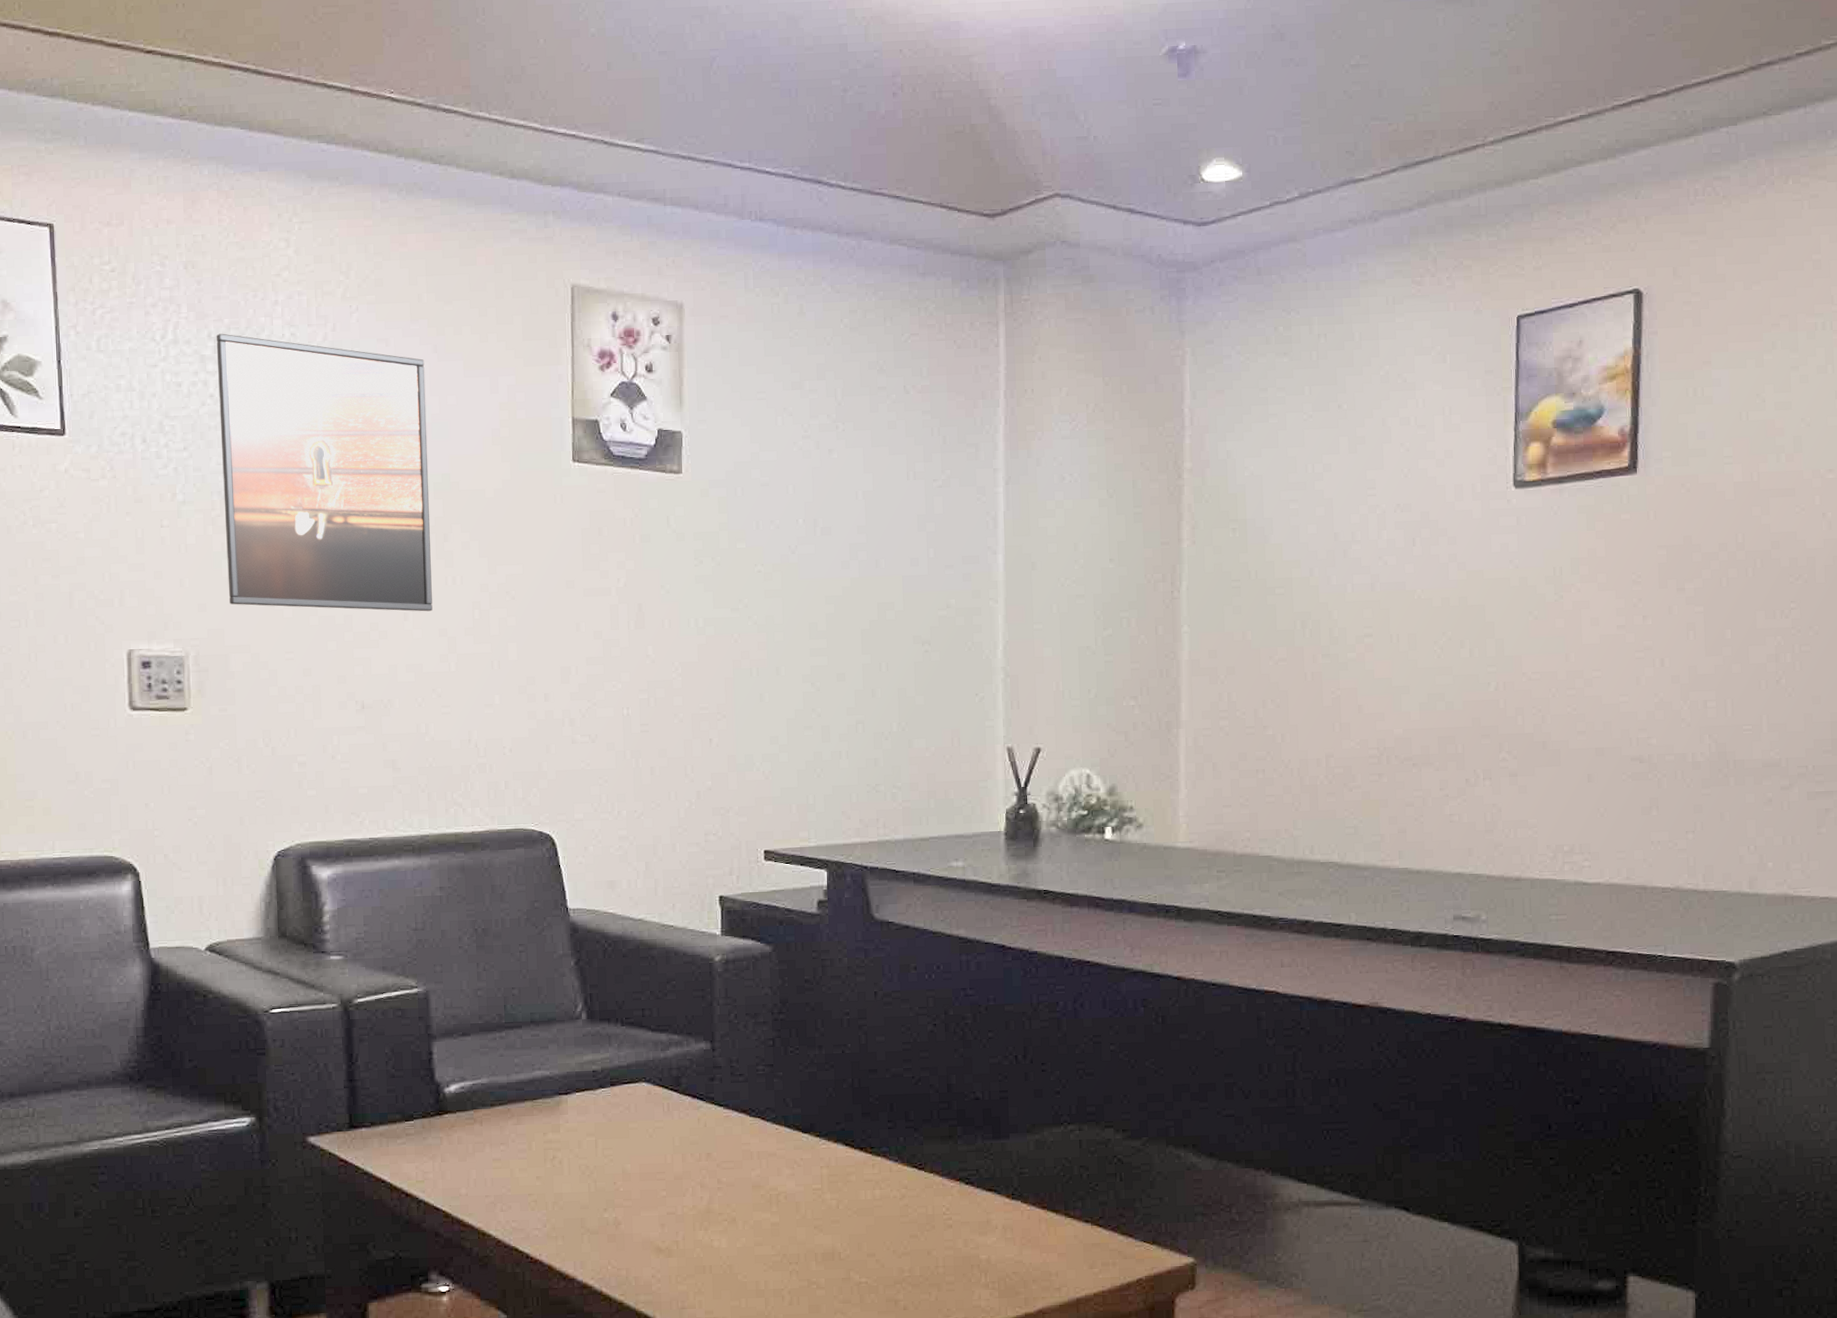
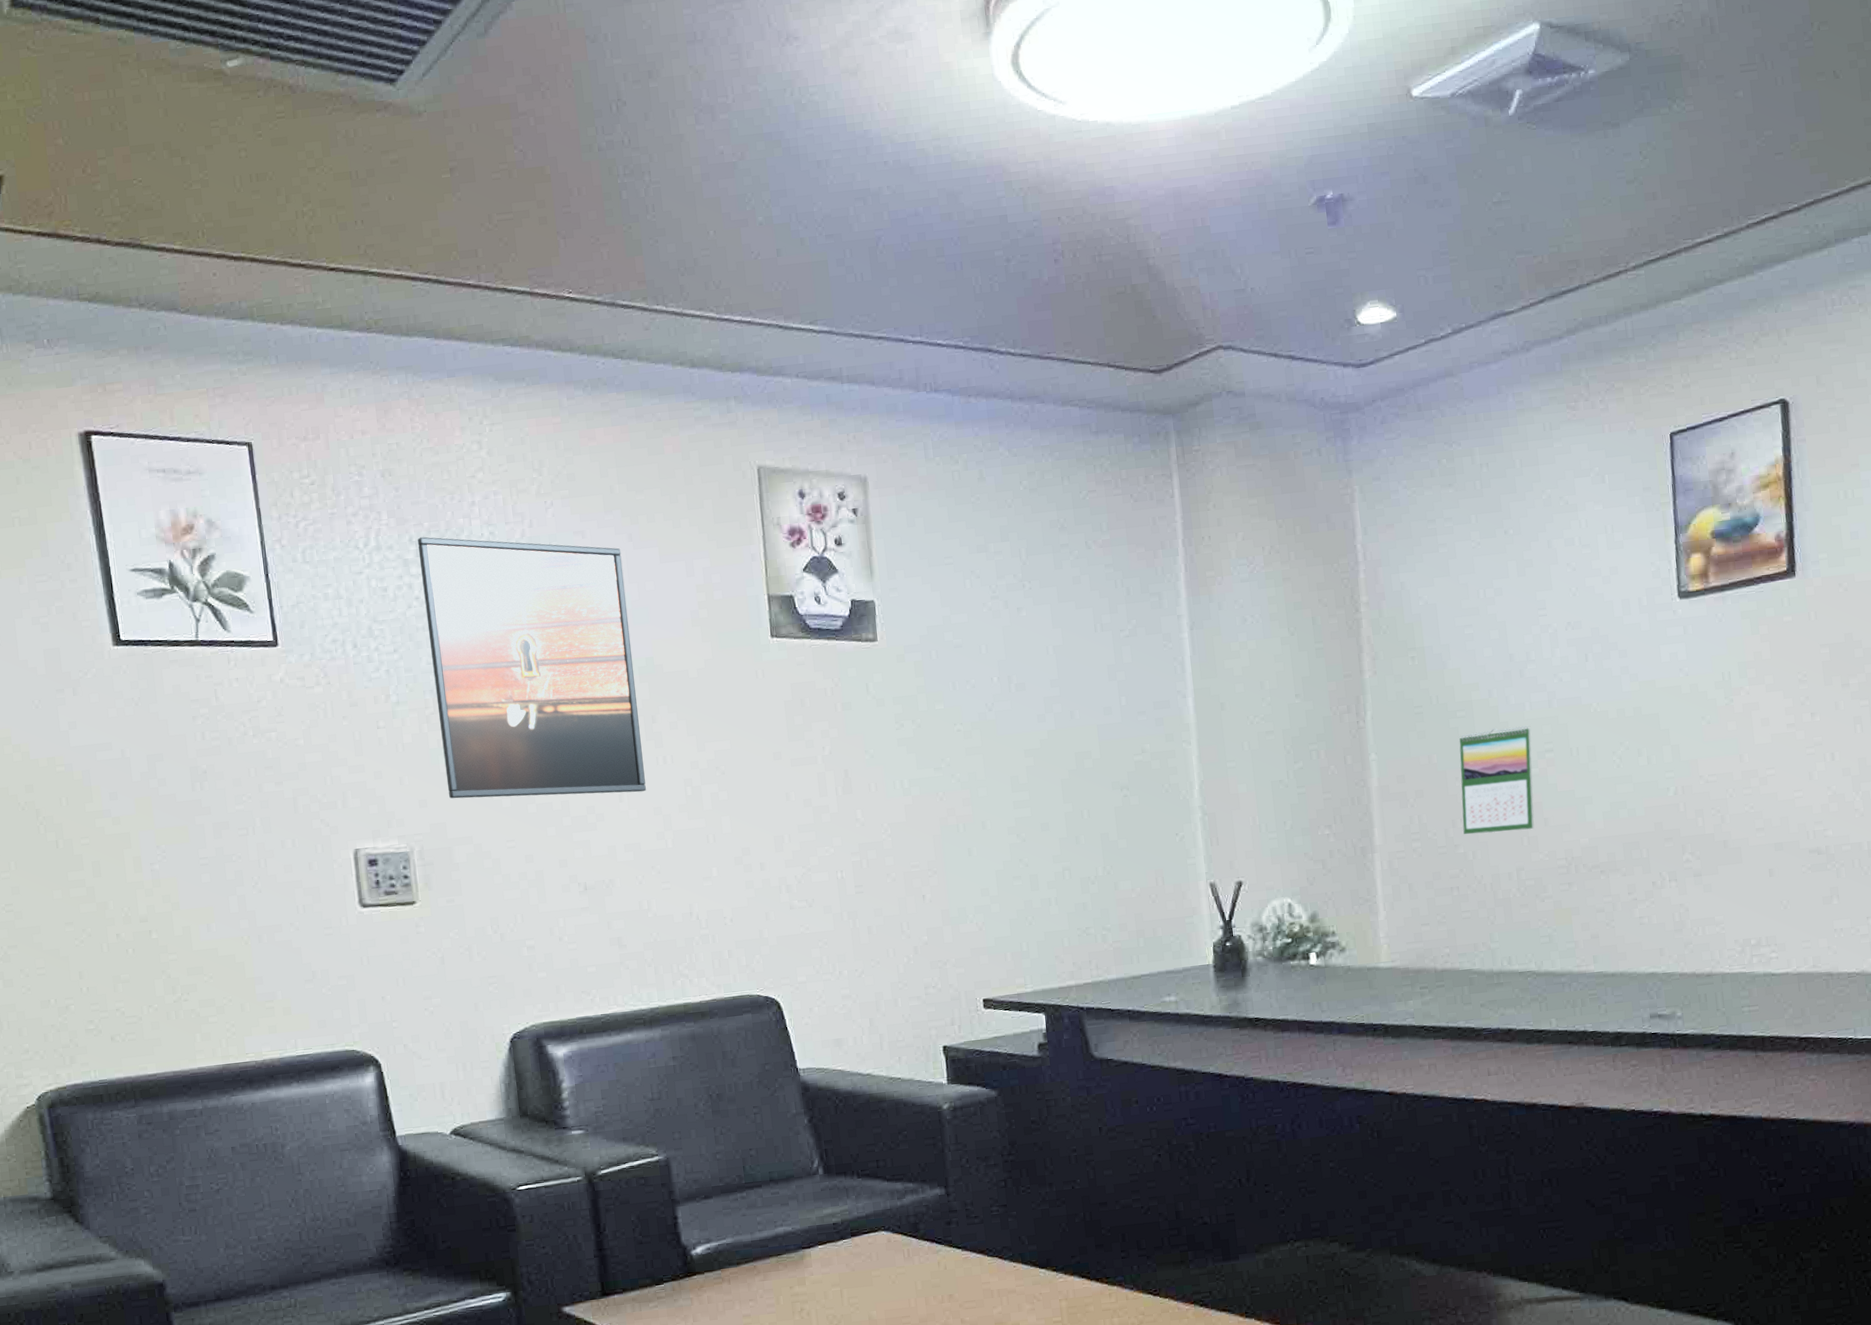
calendar: none [1273,608,1351,717] -> present [1459,725,1535,835]

